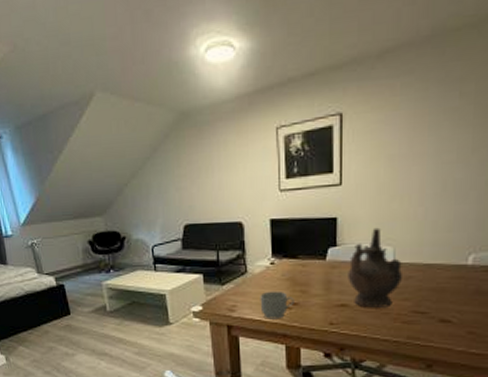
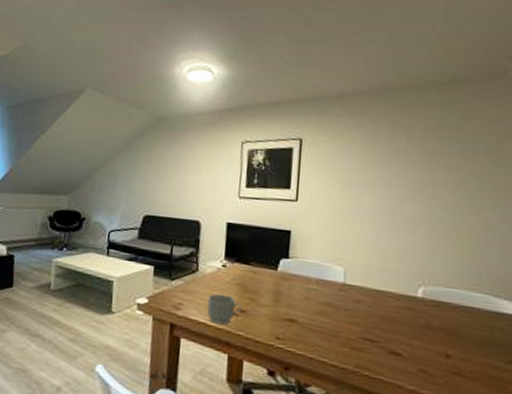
ceremonial vessel: present [348,227,403,308] -> none [297,246,353,330]

